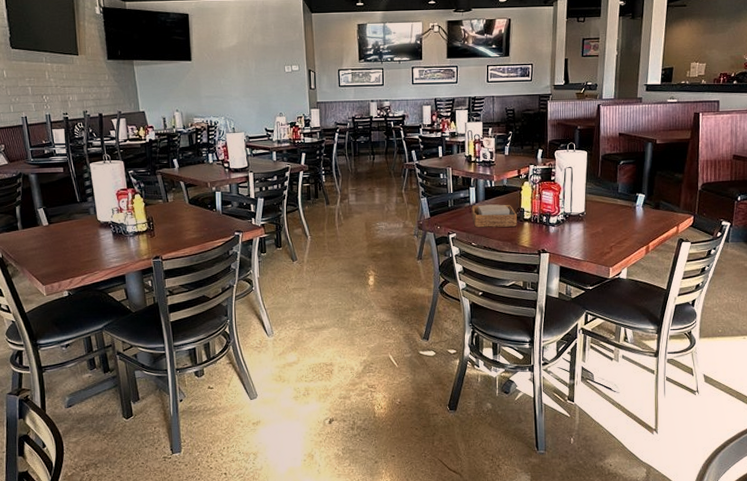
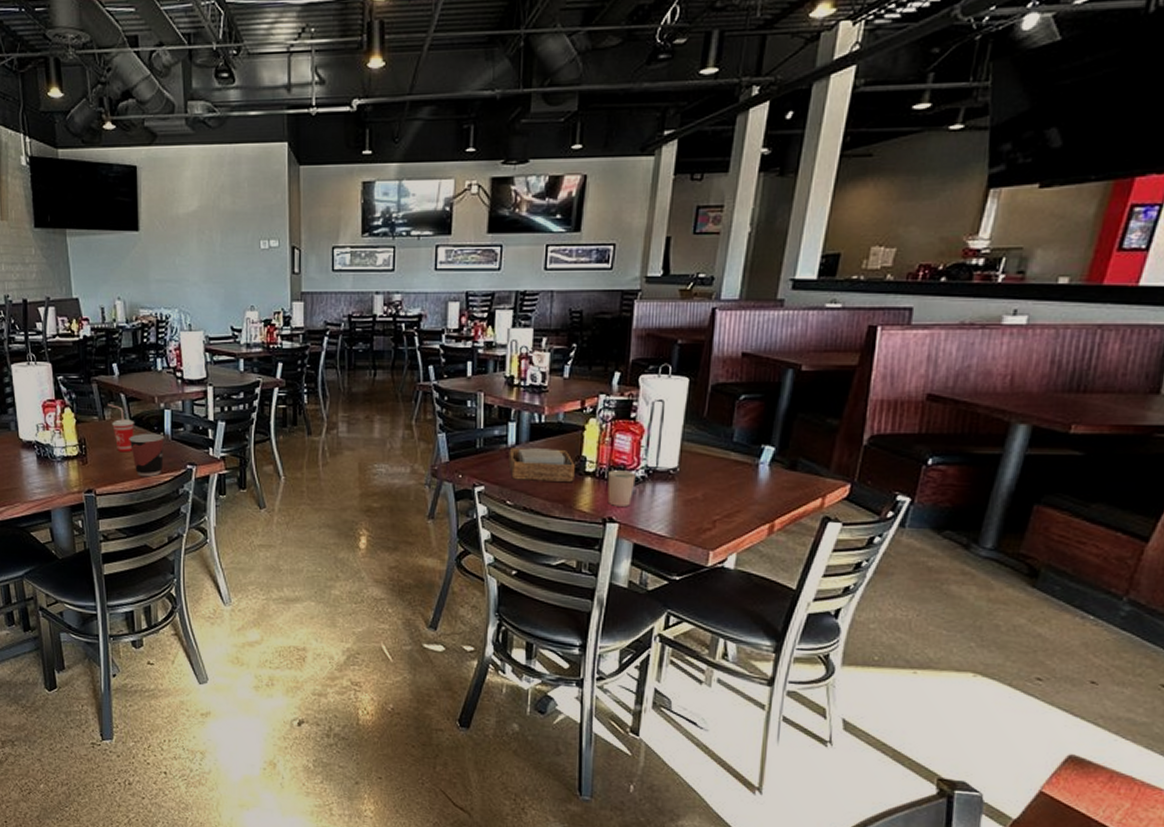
beverage cup: none [170,189,193,226] -> present [108,403,135,452]
cup: none [188,210,217,244] -> present [129,433,165,477]
cup: none [540,216,558,241] -> present [607,470,636,507]

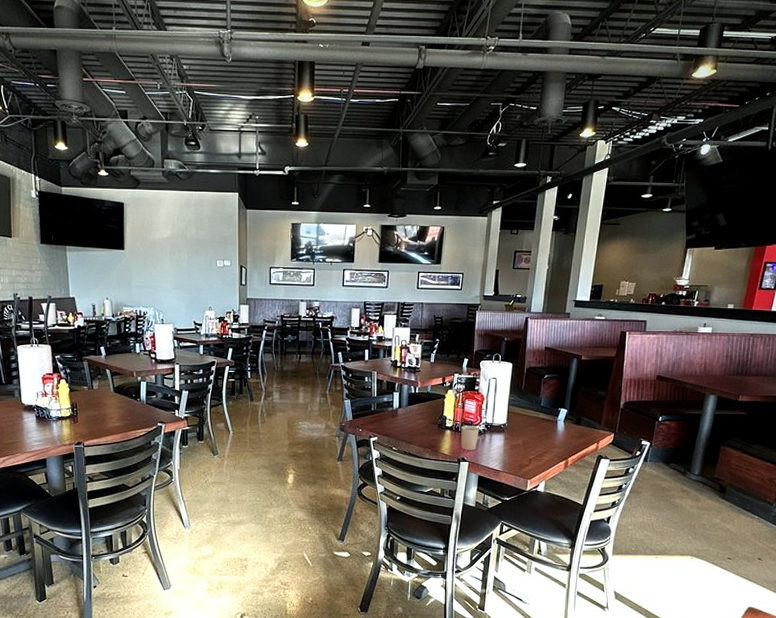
beverage cup: present [108,403,135,452] -> none [96,376,118,414]
cup: present [129,433,165,477] -> none [112,399,141,433]
napkin holder: present [508,448,575,483] -> none [394,410,439,435]

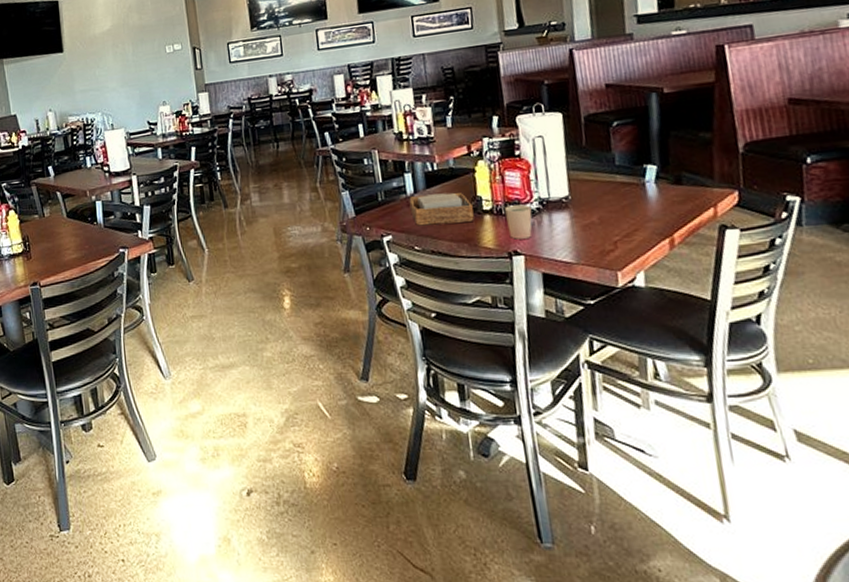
napkin holder: none [394,410,439,435] -> present [409,192,474,226]

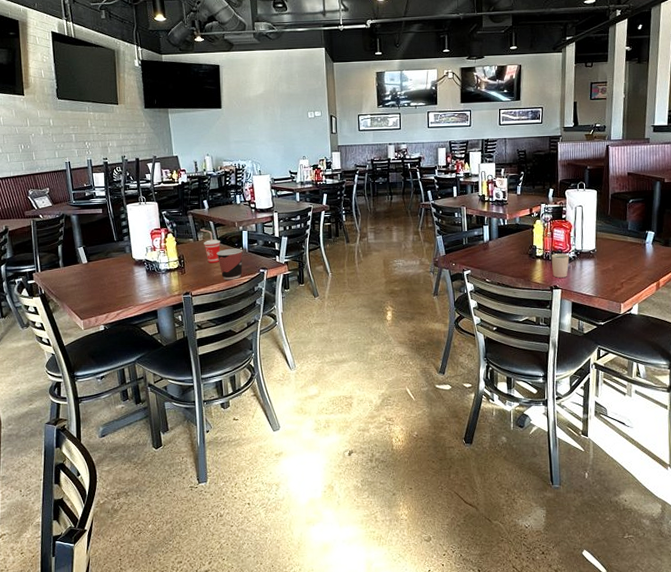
beverage cup: none [46,201,71,245] -> present [200,229,221,264]
cup: none [66,223,98,265] -> present [216,248,243,280]
napkin holder: present [409,192,474,226] -> none [485,242,530,265]

